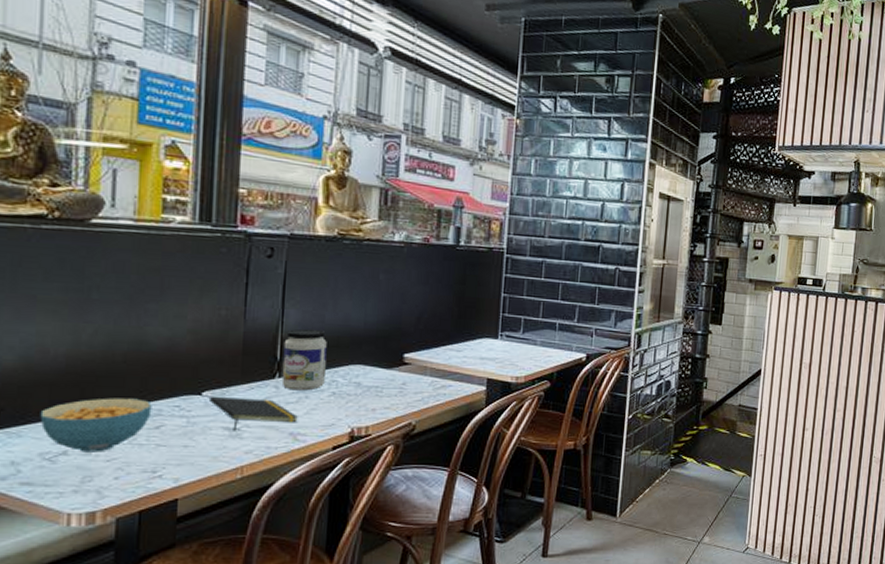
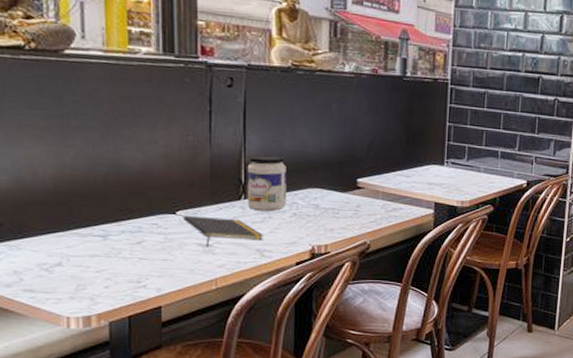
cereal bowl: present [40,398,152,452] -> none [35,215,133,264]

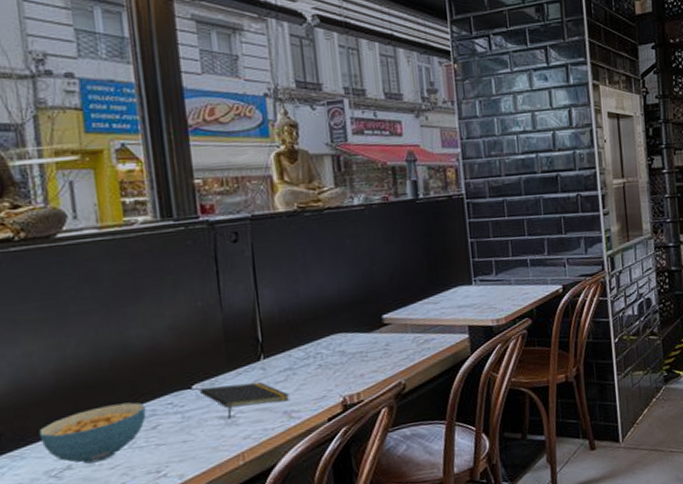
cereal bowl: none [35,215,133,264] -> present [38,402,147,464]
jar: present [247,154,286,212] -> none [263,305,310,370]

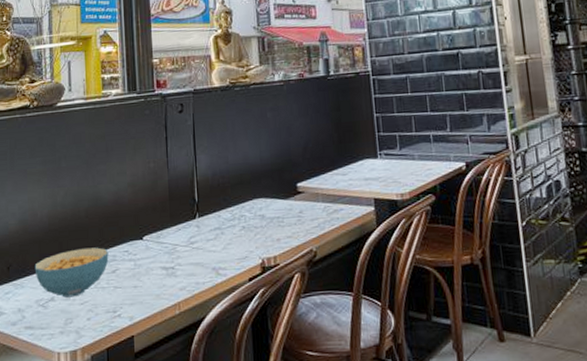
notepad: present [199,382,289,419] -> none [148,238,218,270]

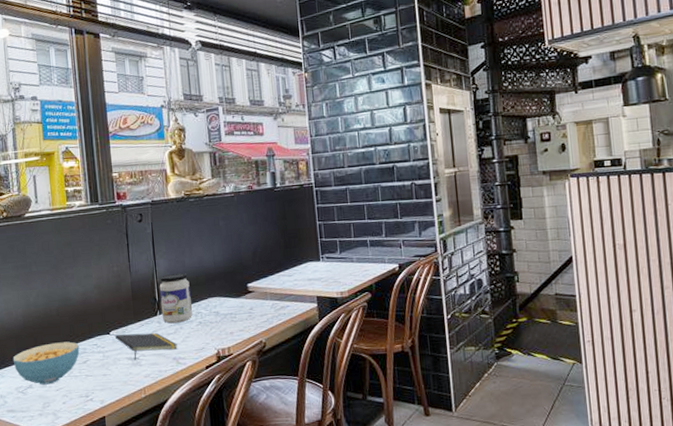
notepad: none [148,238,218,270] -> present [114,332,178,360]
jar: none [199,170,235,228] -> present [159,272,193,324]

